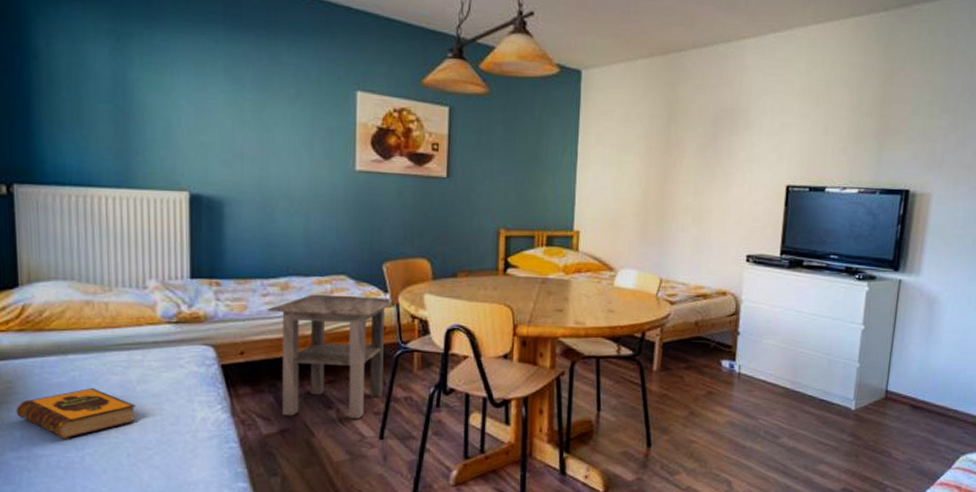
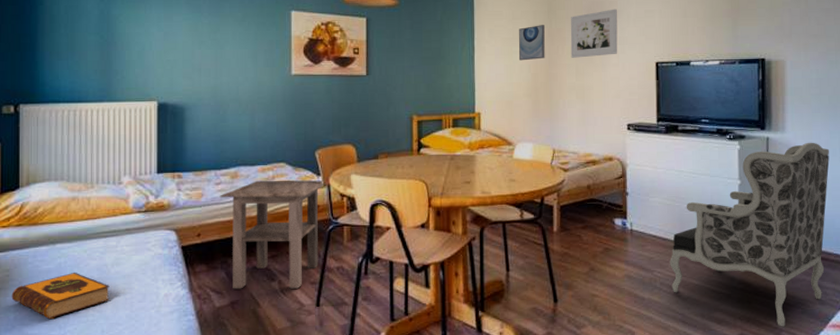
wall art: none [628,131,662,173] -> present [518,25,545,61]
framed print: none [689,118,748,175] -> present [570,9,618,58]
armchair: none [776,288,965,483] -> present [670,142,830,327]

